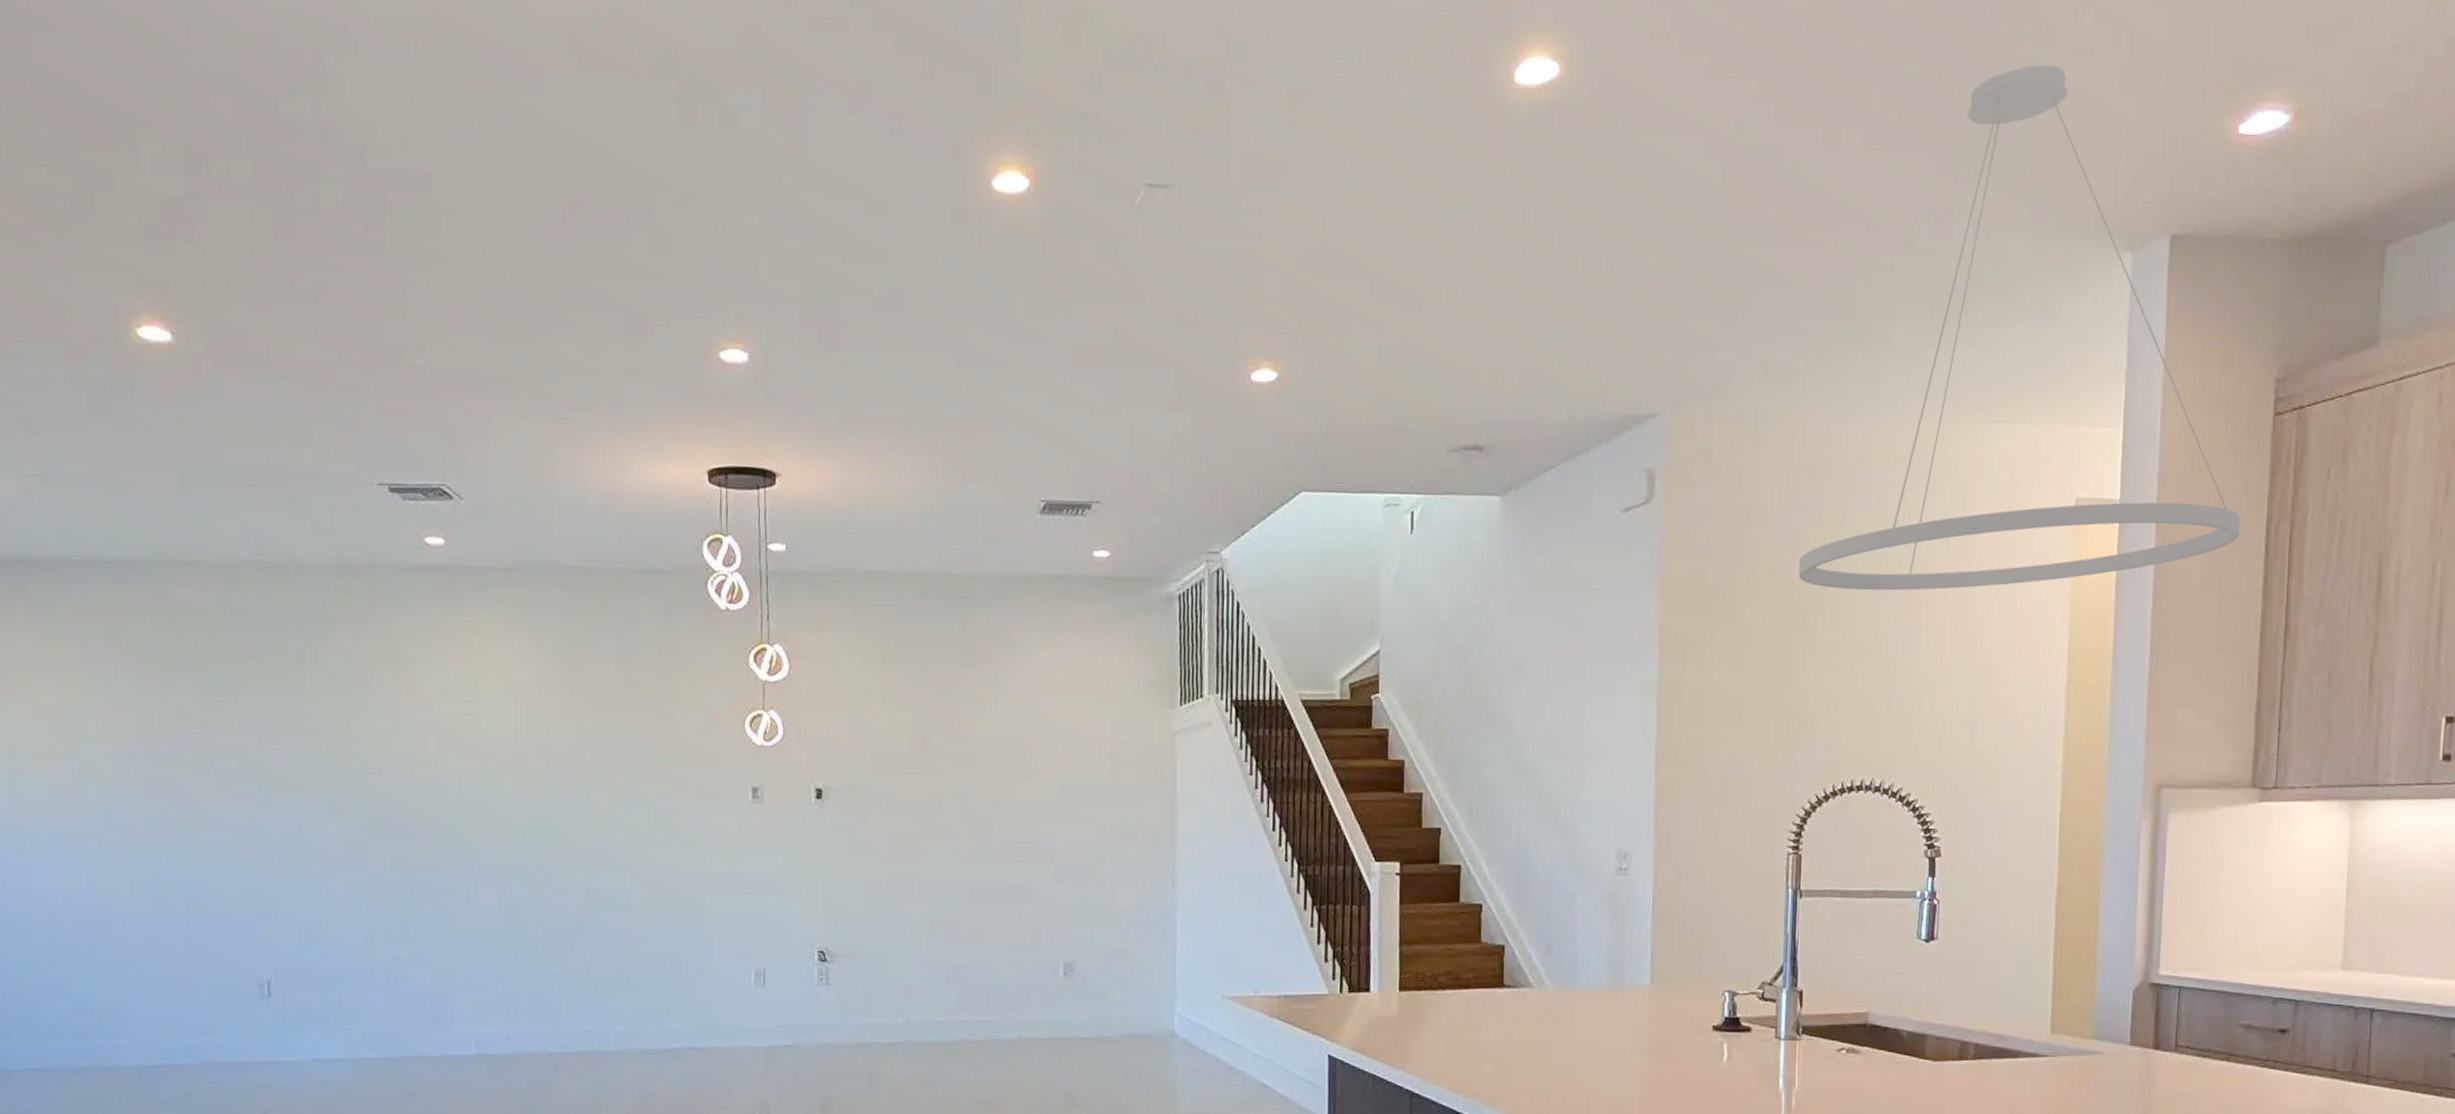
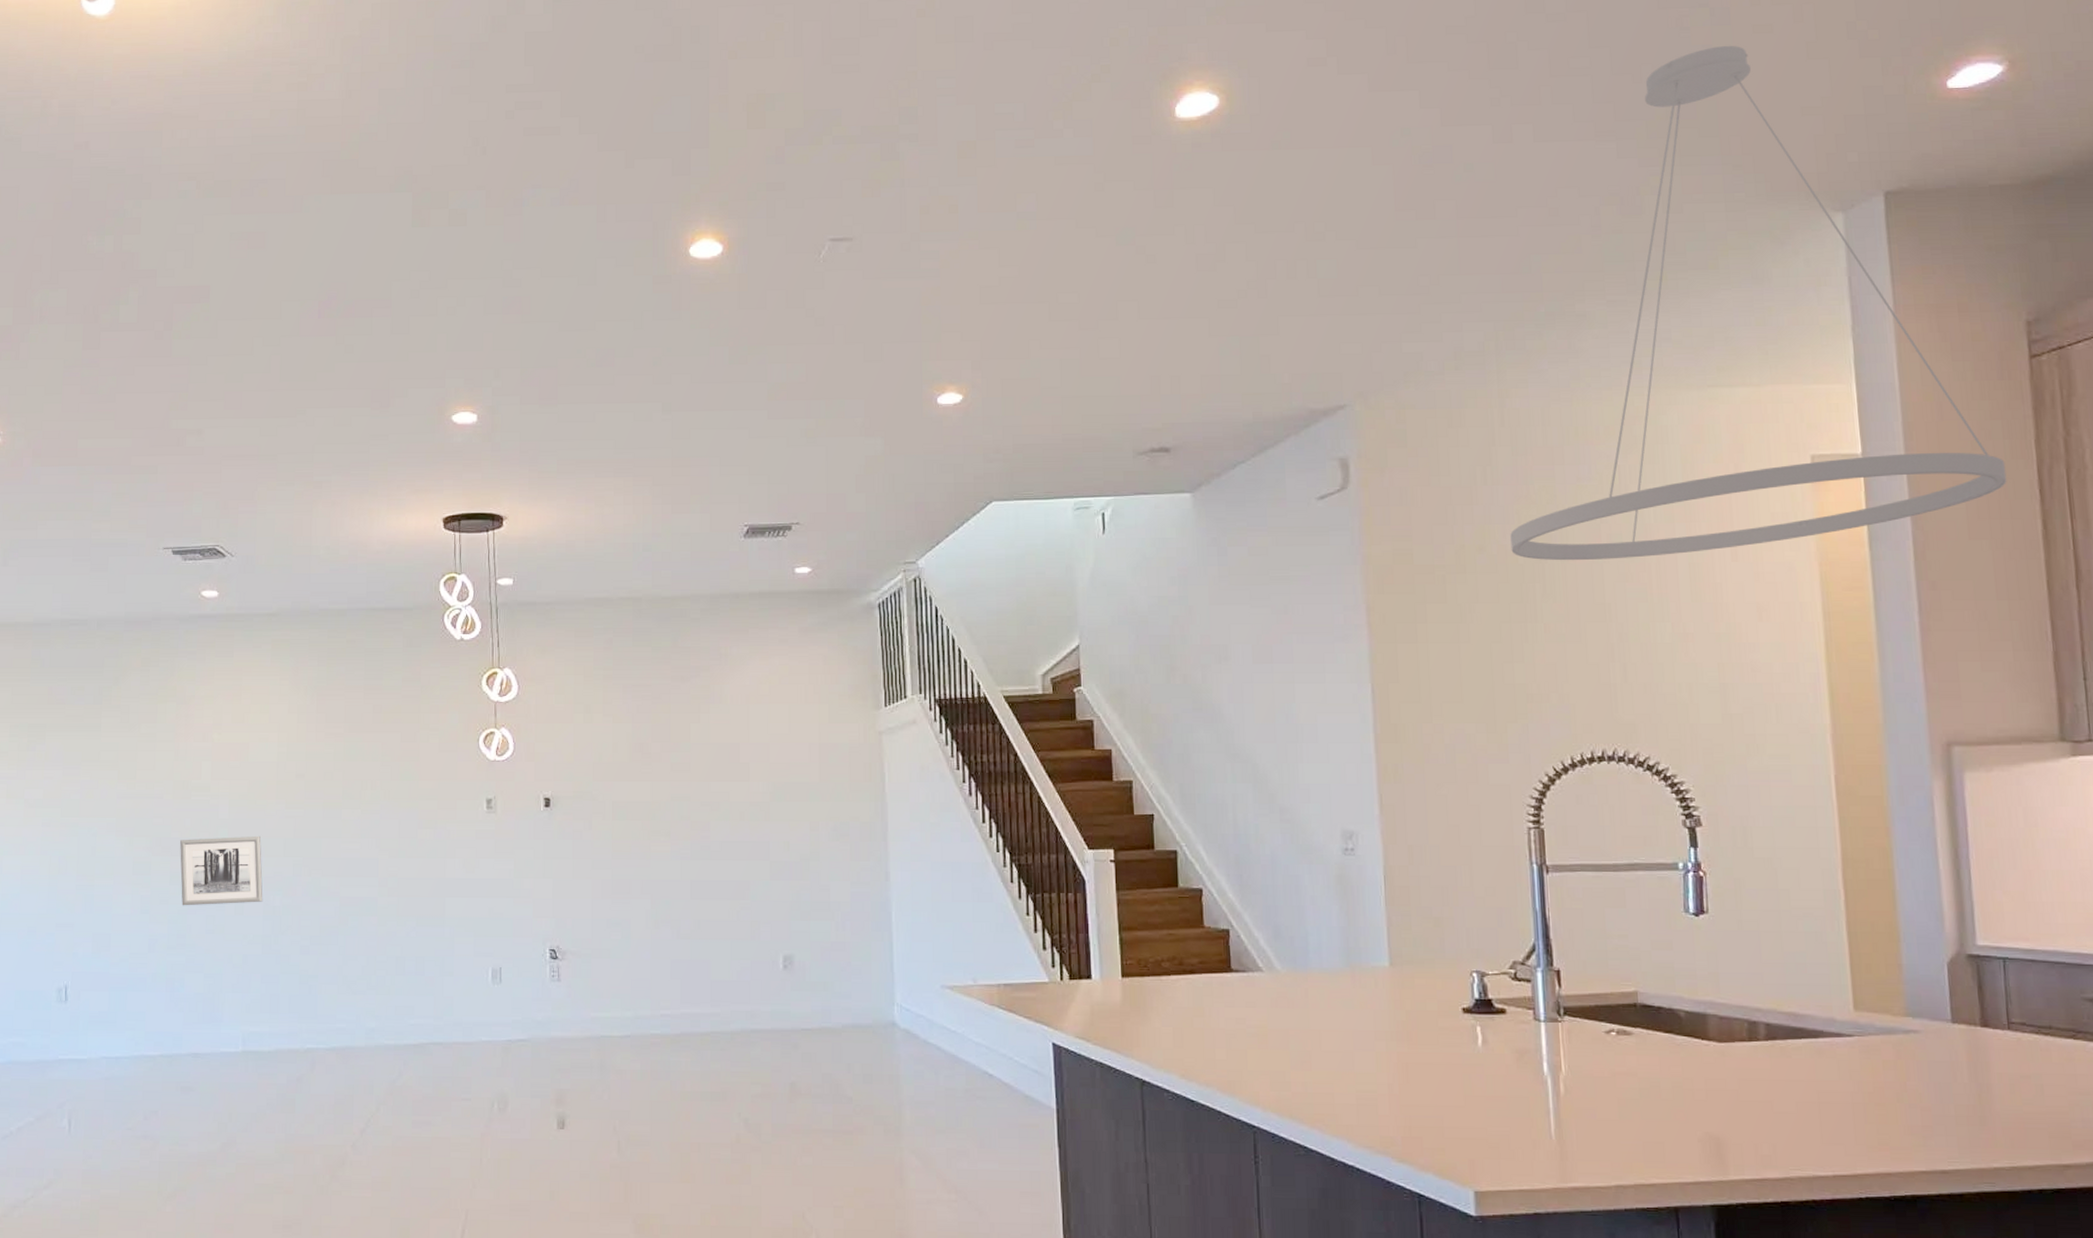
wall art: none [401,819,499,895] -> present [180,835,263,906]

